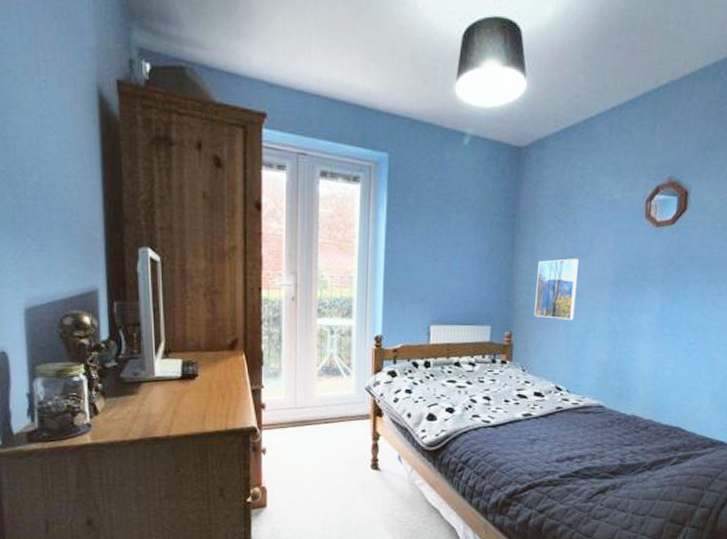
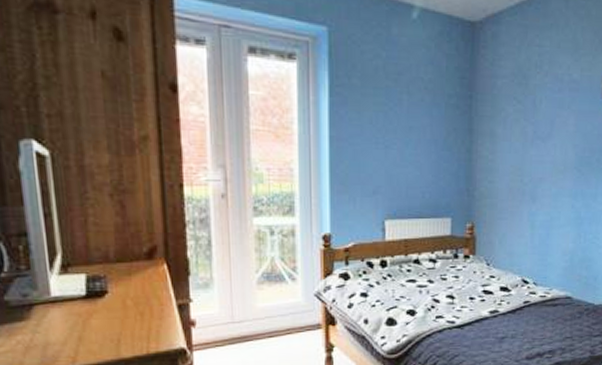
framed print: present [534,258,579,320] -> none [496,143,540,208]

